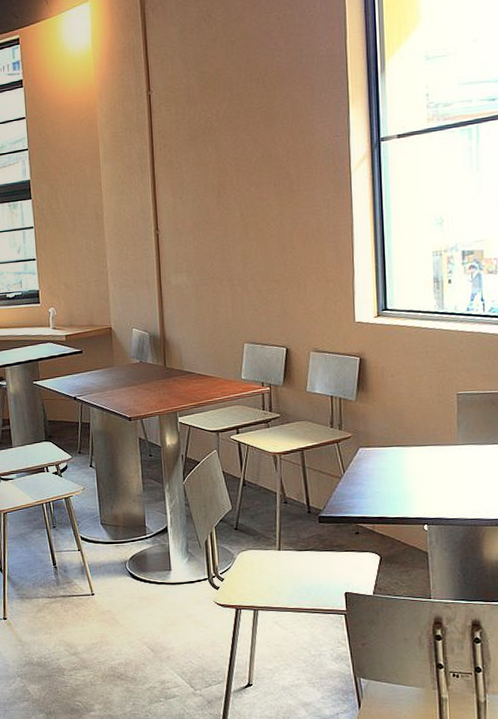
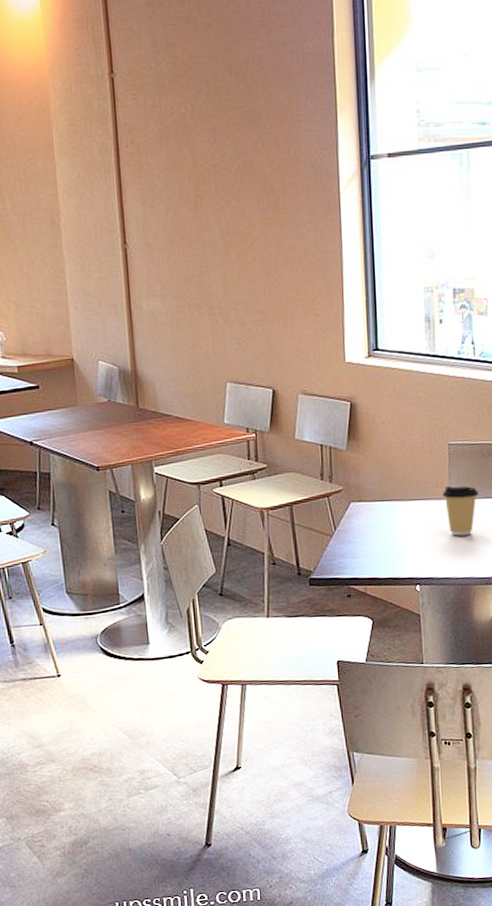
coffee cup: none [451,433,488,480] -> present [442,486,479,536]

